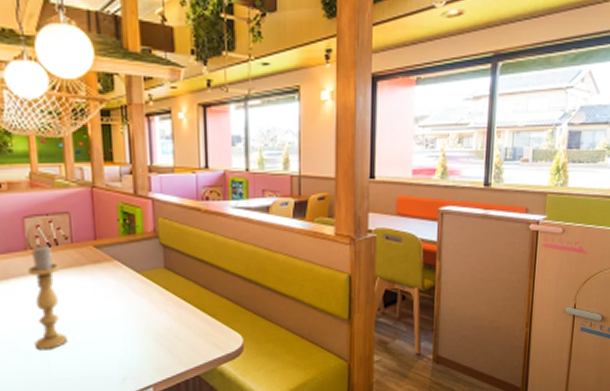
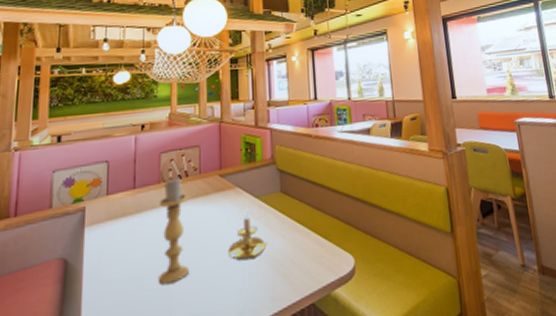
candle holder: none [108,282,150,333] -> present [228,208,267,261]

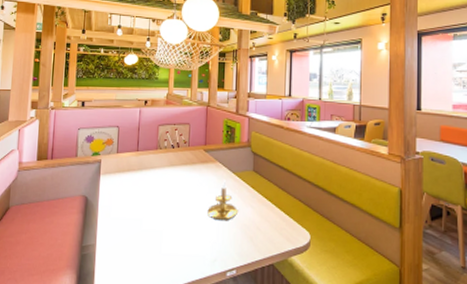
candle holder: present [158,178,188,284] -> none [152,147,179,228]

